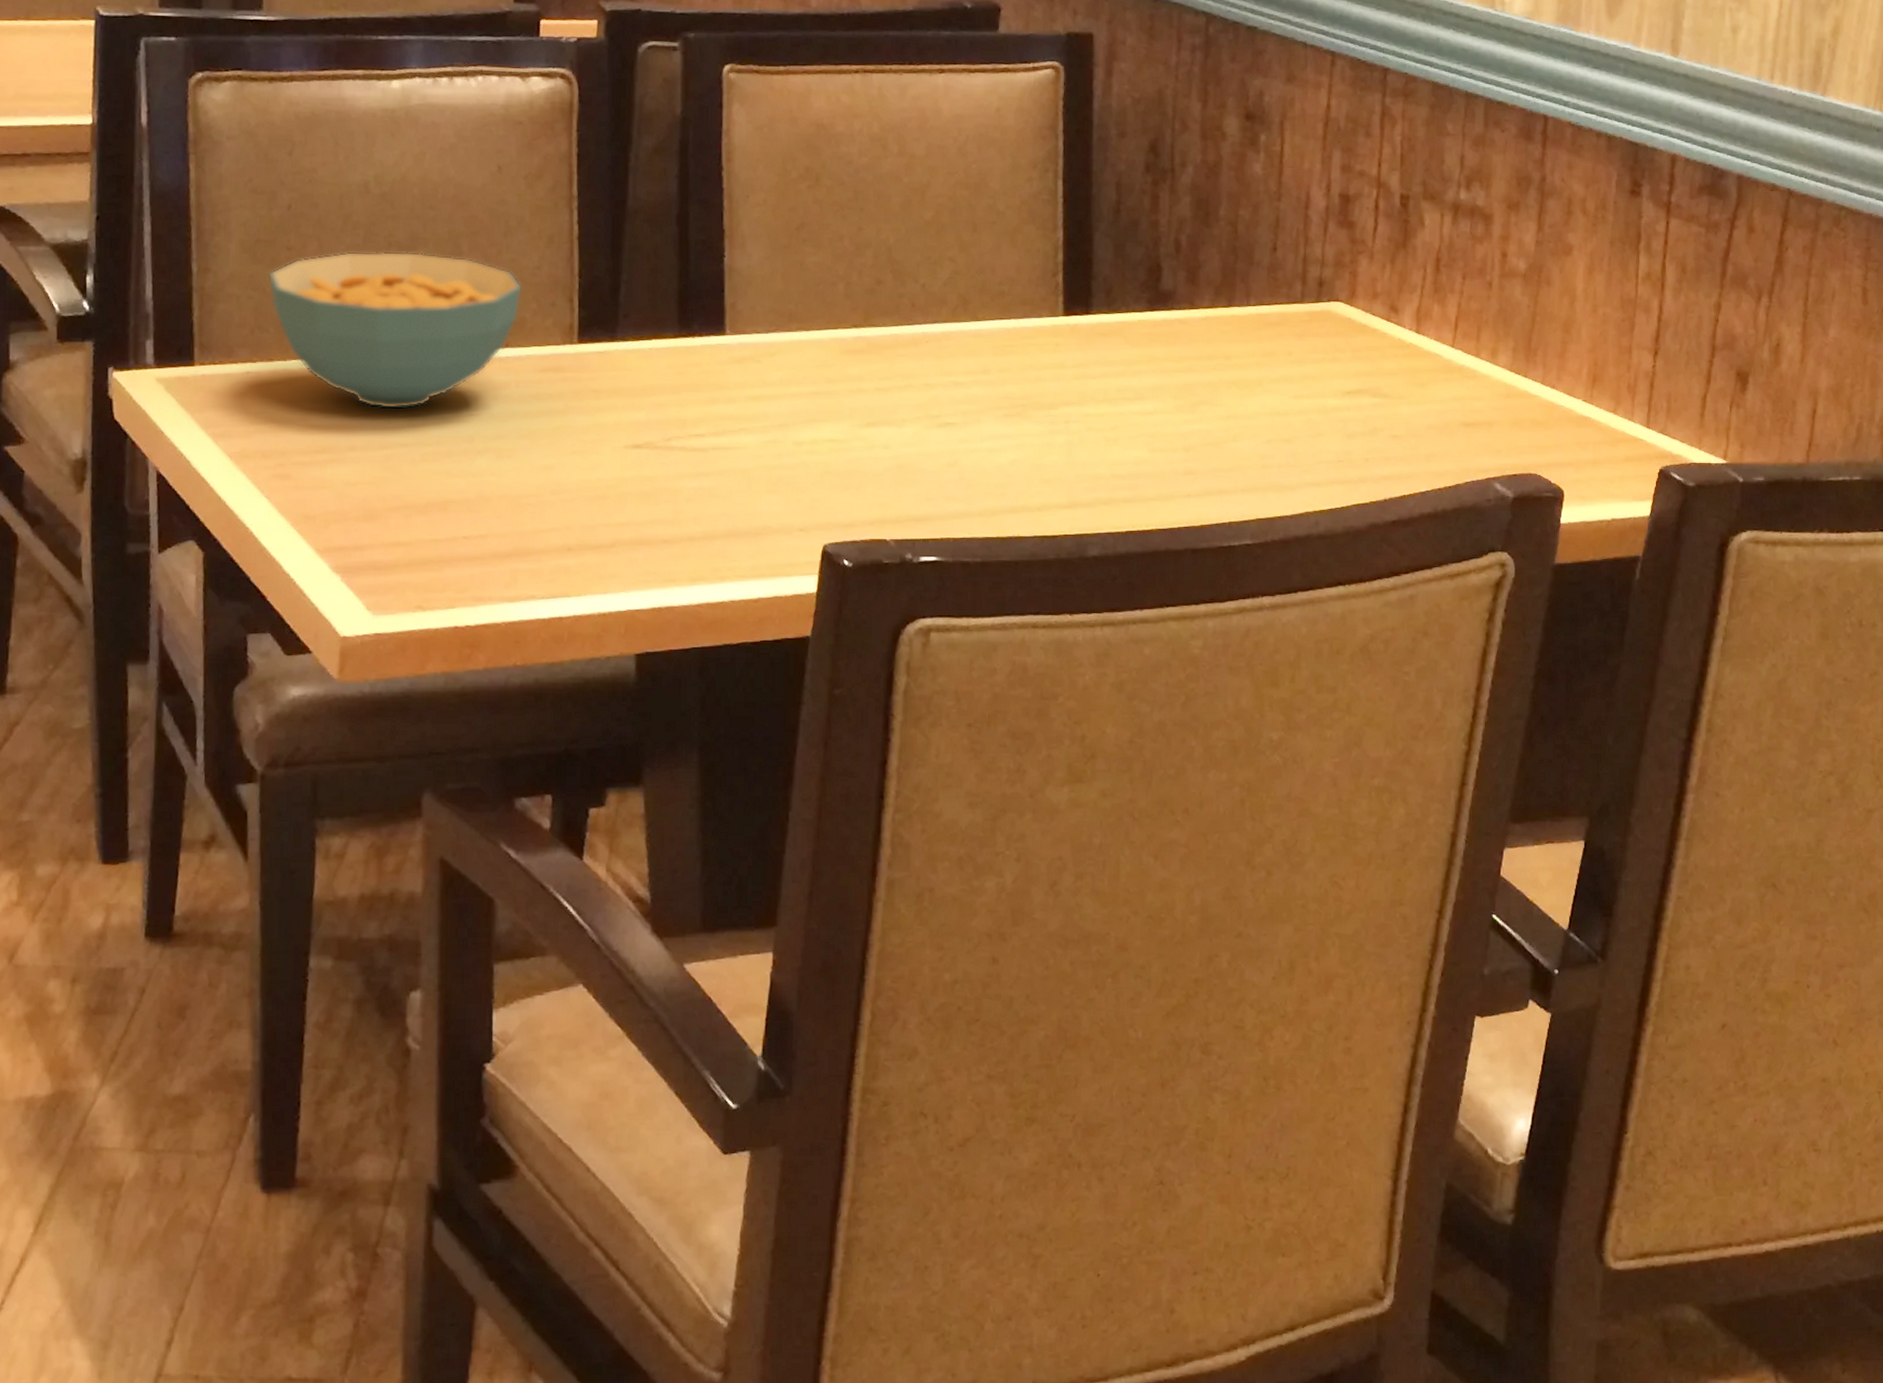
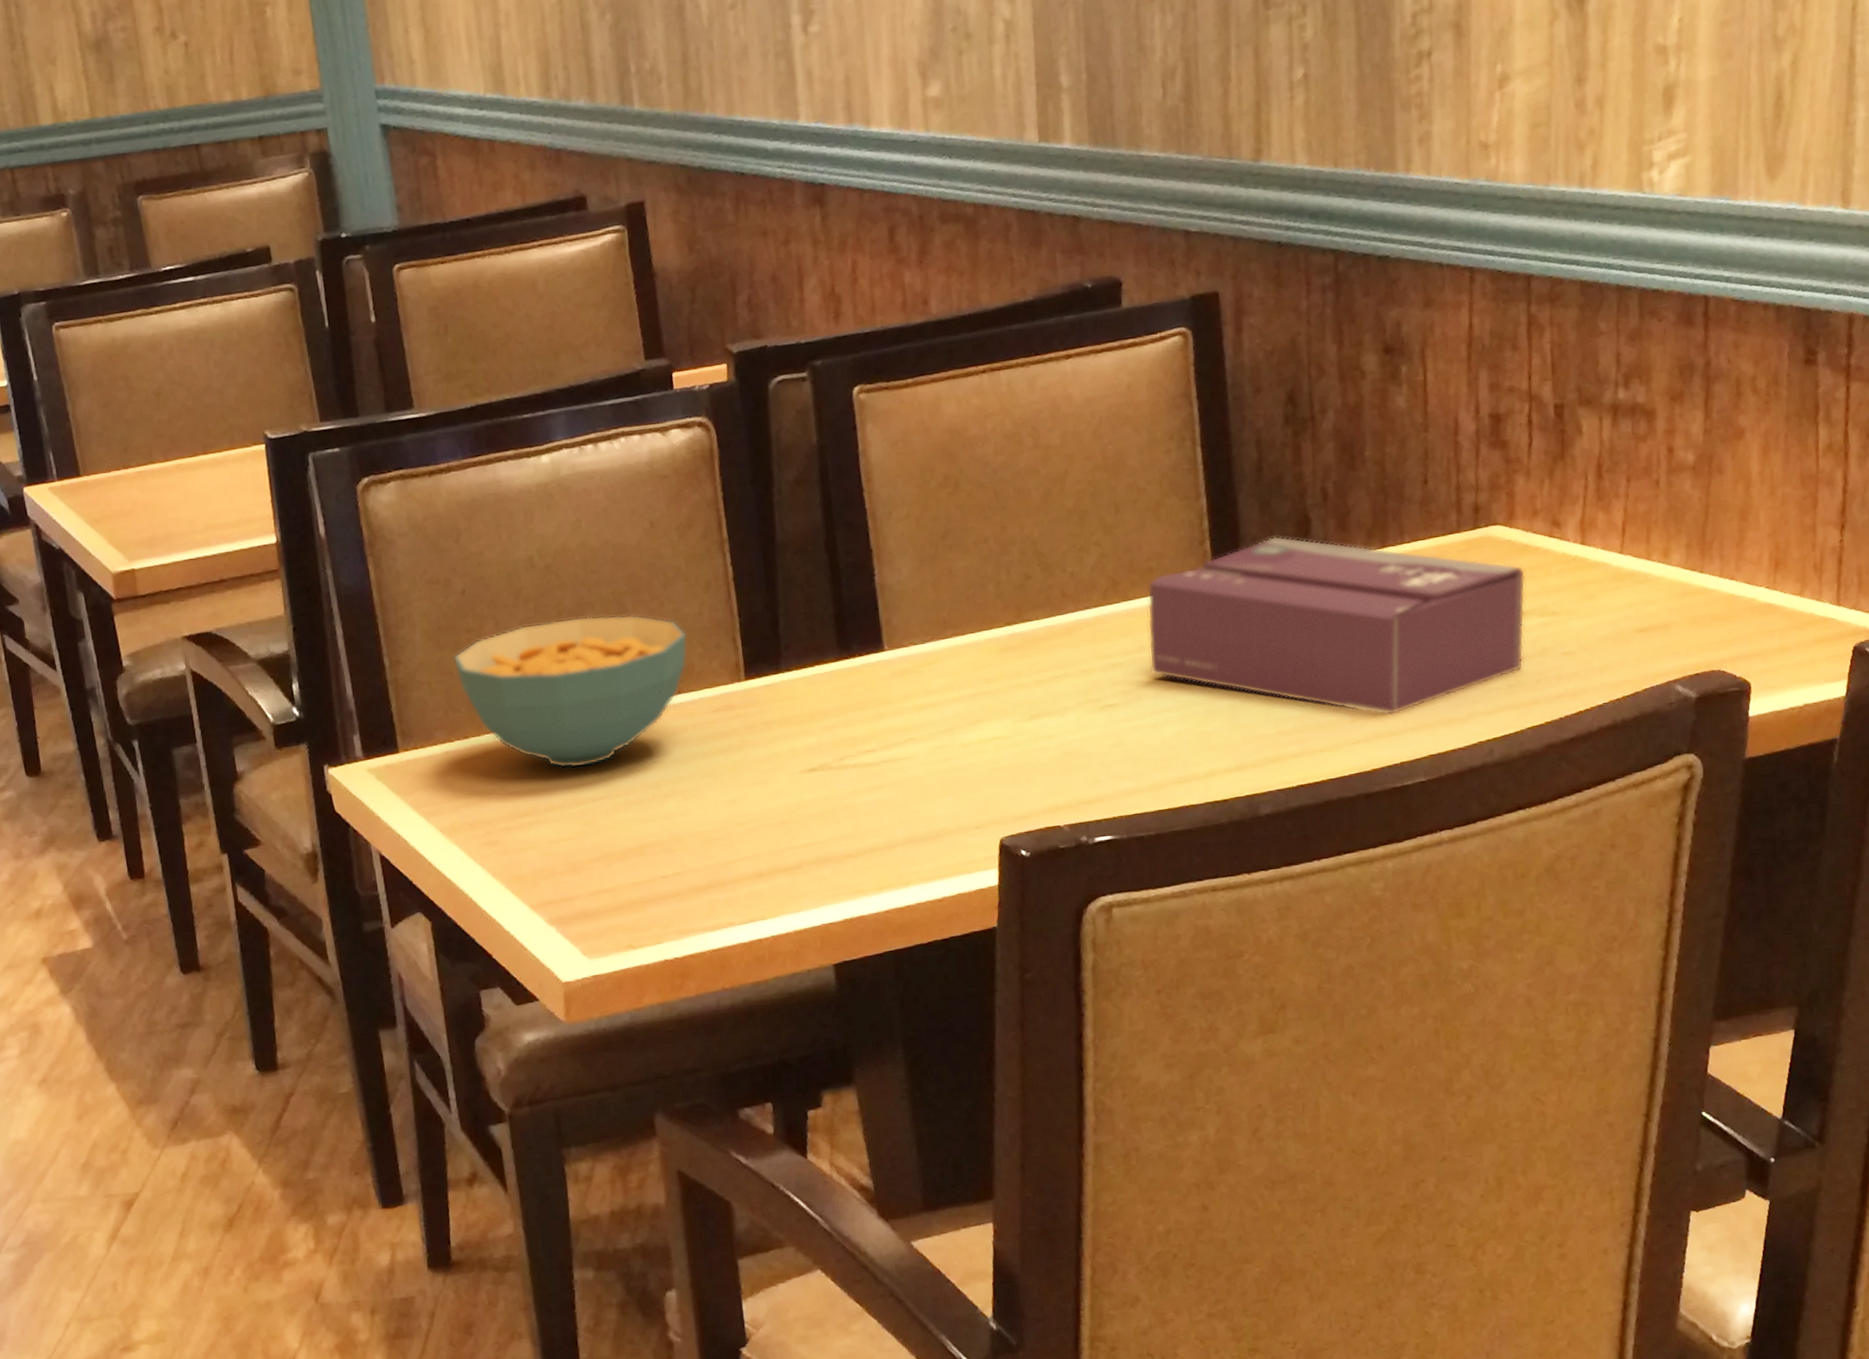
tissue box: none [992,279,1363,474] -> present [1147,536,1526,716]

